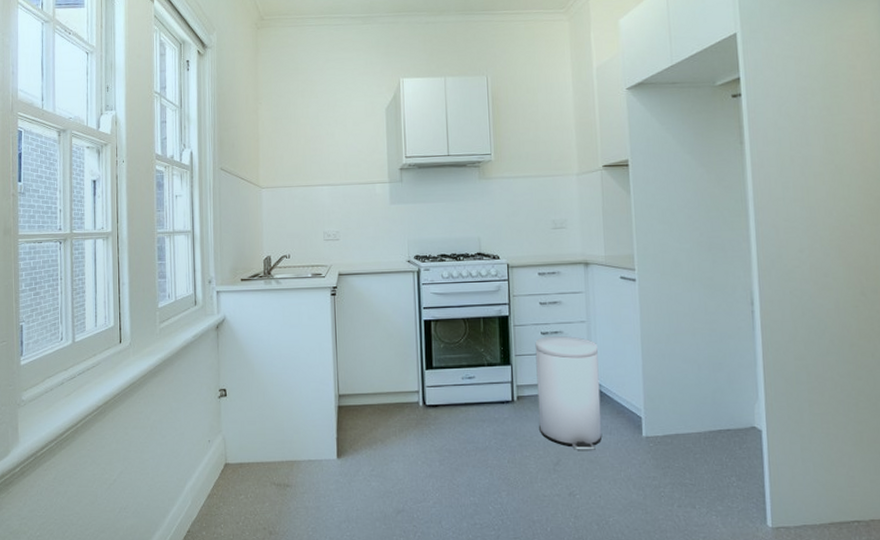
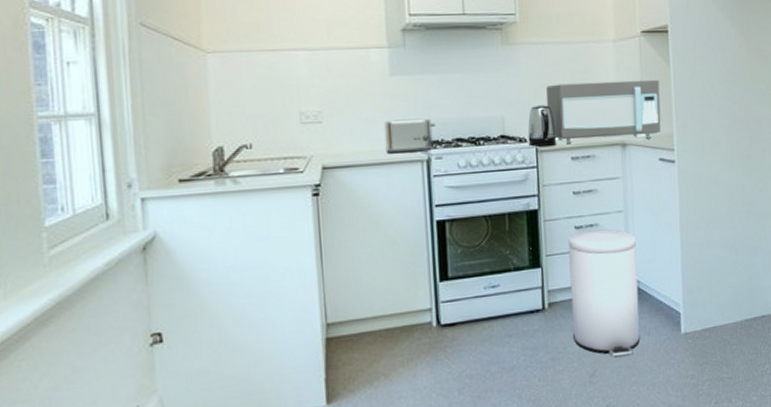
toaster: none [385,238,424,265] -> present [384,118,435,154]
kettle: none [500,228,526,263] -> present [527,105,557,147]
microwave: none [517,207,622,262] -> present [546,79,661,144]

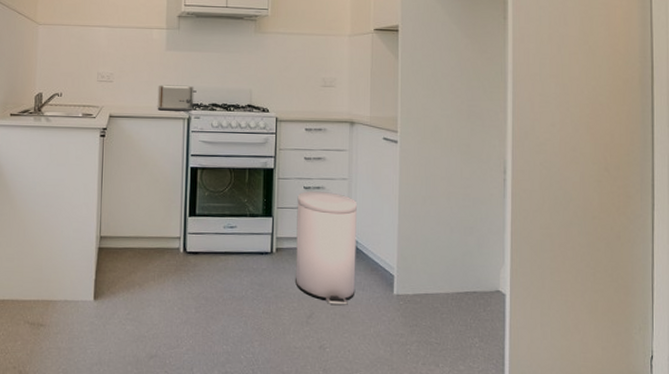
kettle: present [527,105,557,147] -> none [270,83,294,117]
microwave: present [546,79,661,144] -> none [288,67,388,120]

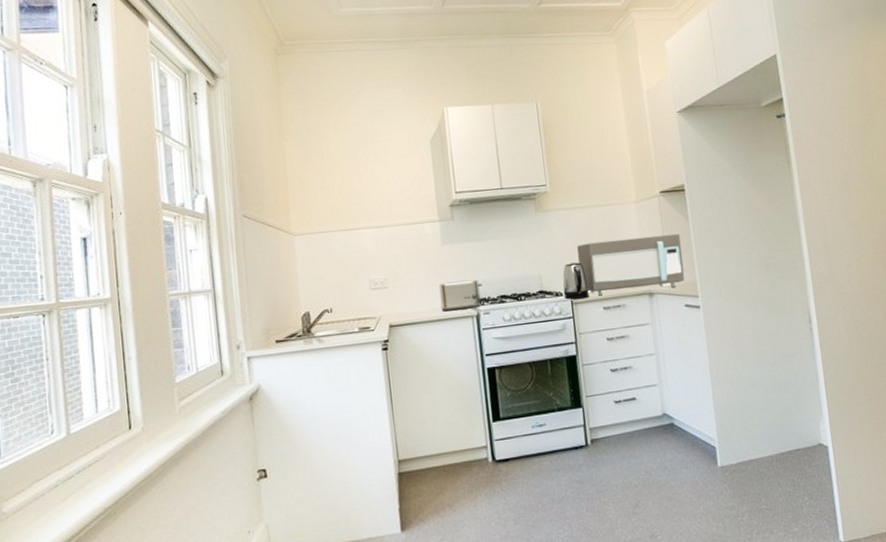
kettle: none [270,83,294,117] -> present [562,262,590,300]
microwave: none [288,67,388,120] -> present [577,234,684,296]
pedal bin: present [296,191,357,305] -> none [605,370,679,489]

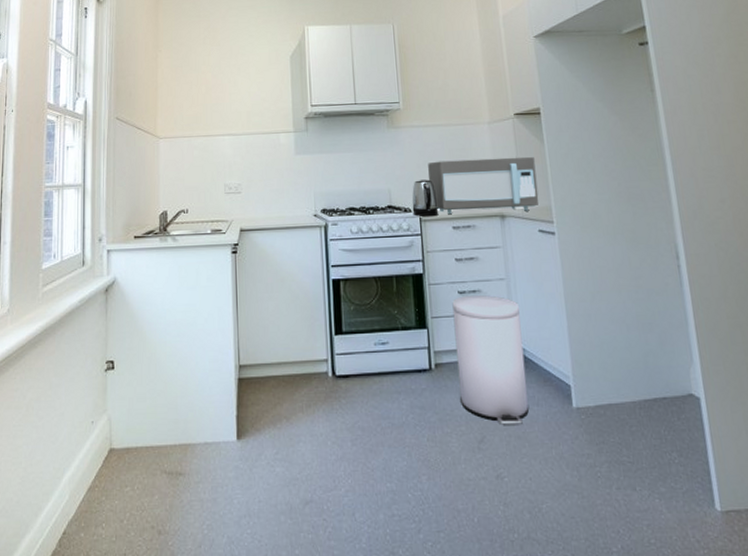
toaster: present [438,279,482,312] -> none [289,190,332,220]
pedal bin: none [605,370,679,489] -> present [452,295,530,425]

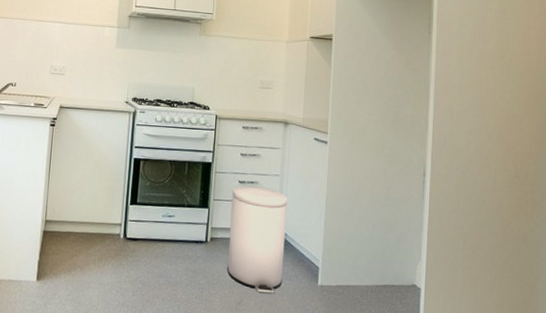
kettle: present [412,179,439,217] -> none [210,83,234,116]
microwave: present [428,157,538,215] -> none [229,69,321,121]

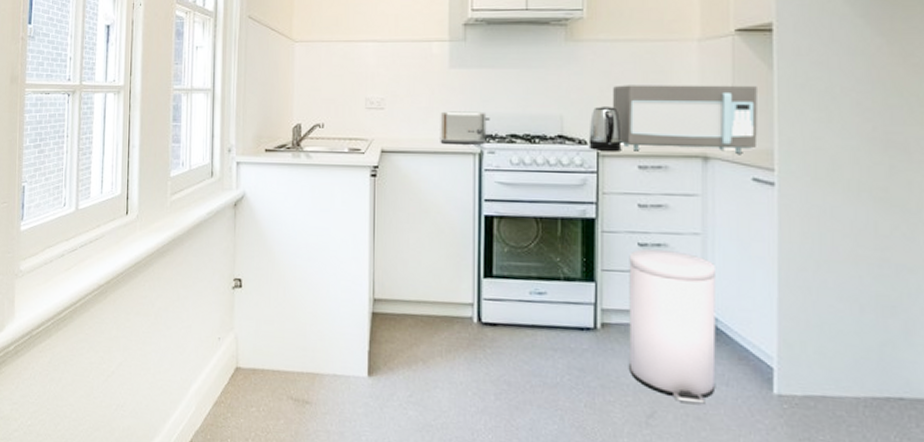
toaster: none [105,79,143,106] -> present [440,111,490,145]
kettle: none [210,83,234,116] -> present [589,106,622,151]
microwave: none [229,69,321,121] -> present [613,85,757,154]

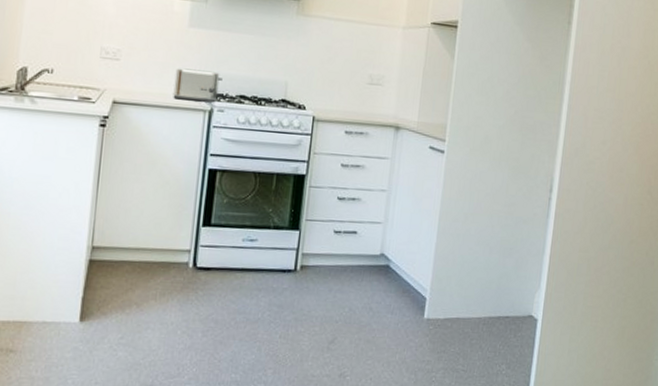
kettle: present [589,106,622,151] -> none [306,76,336,117]
microwave: present [613,85,757,154] -> none [330,59,441,126]
pedal bin: present [629,249,716,404] -> none [319,202,394,329]

